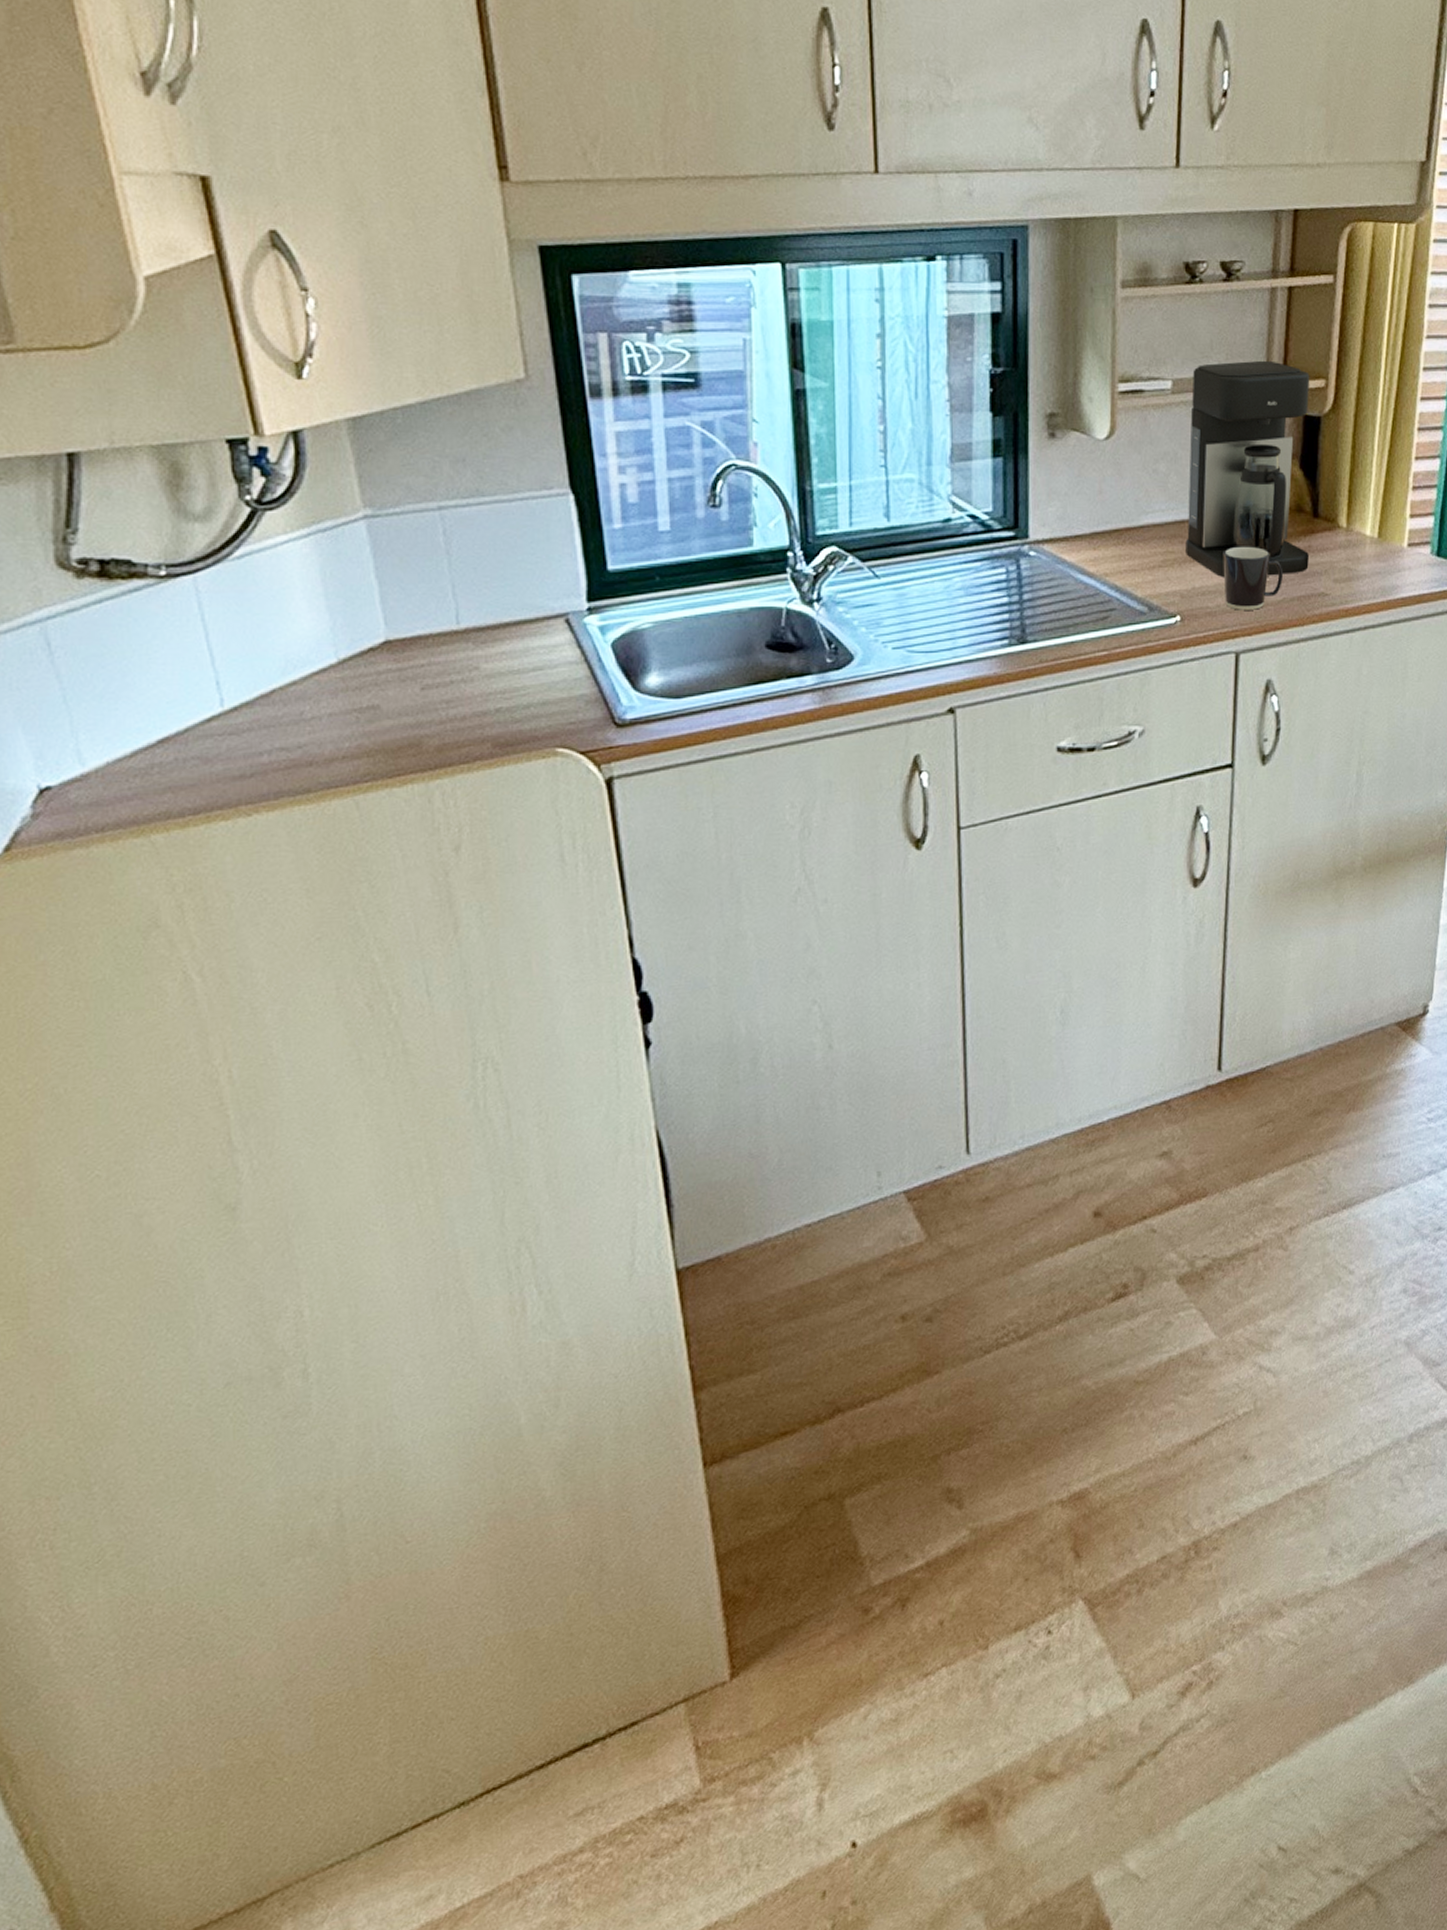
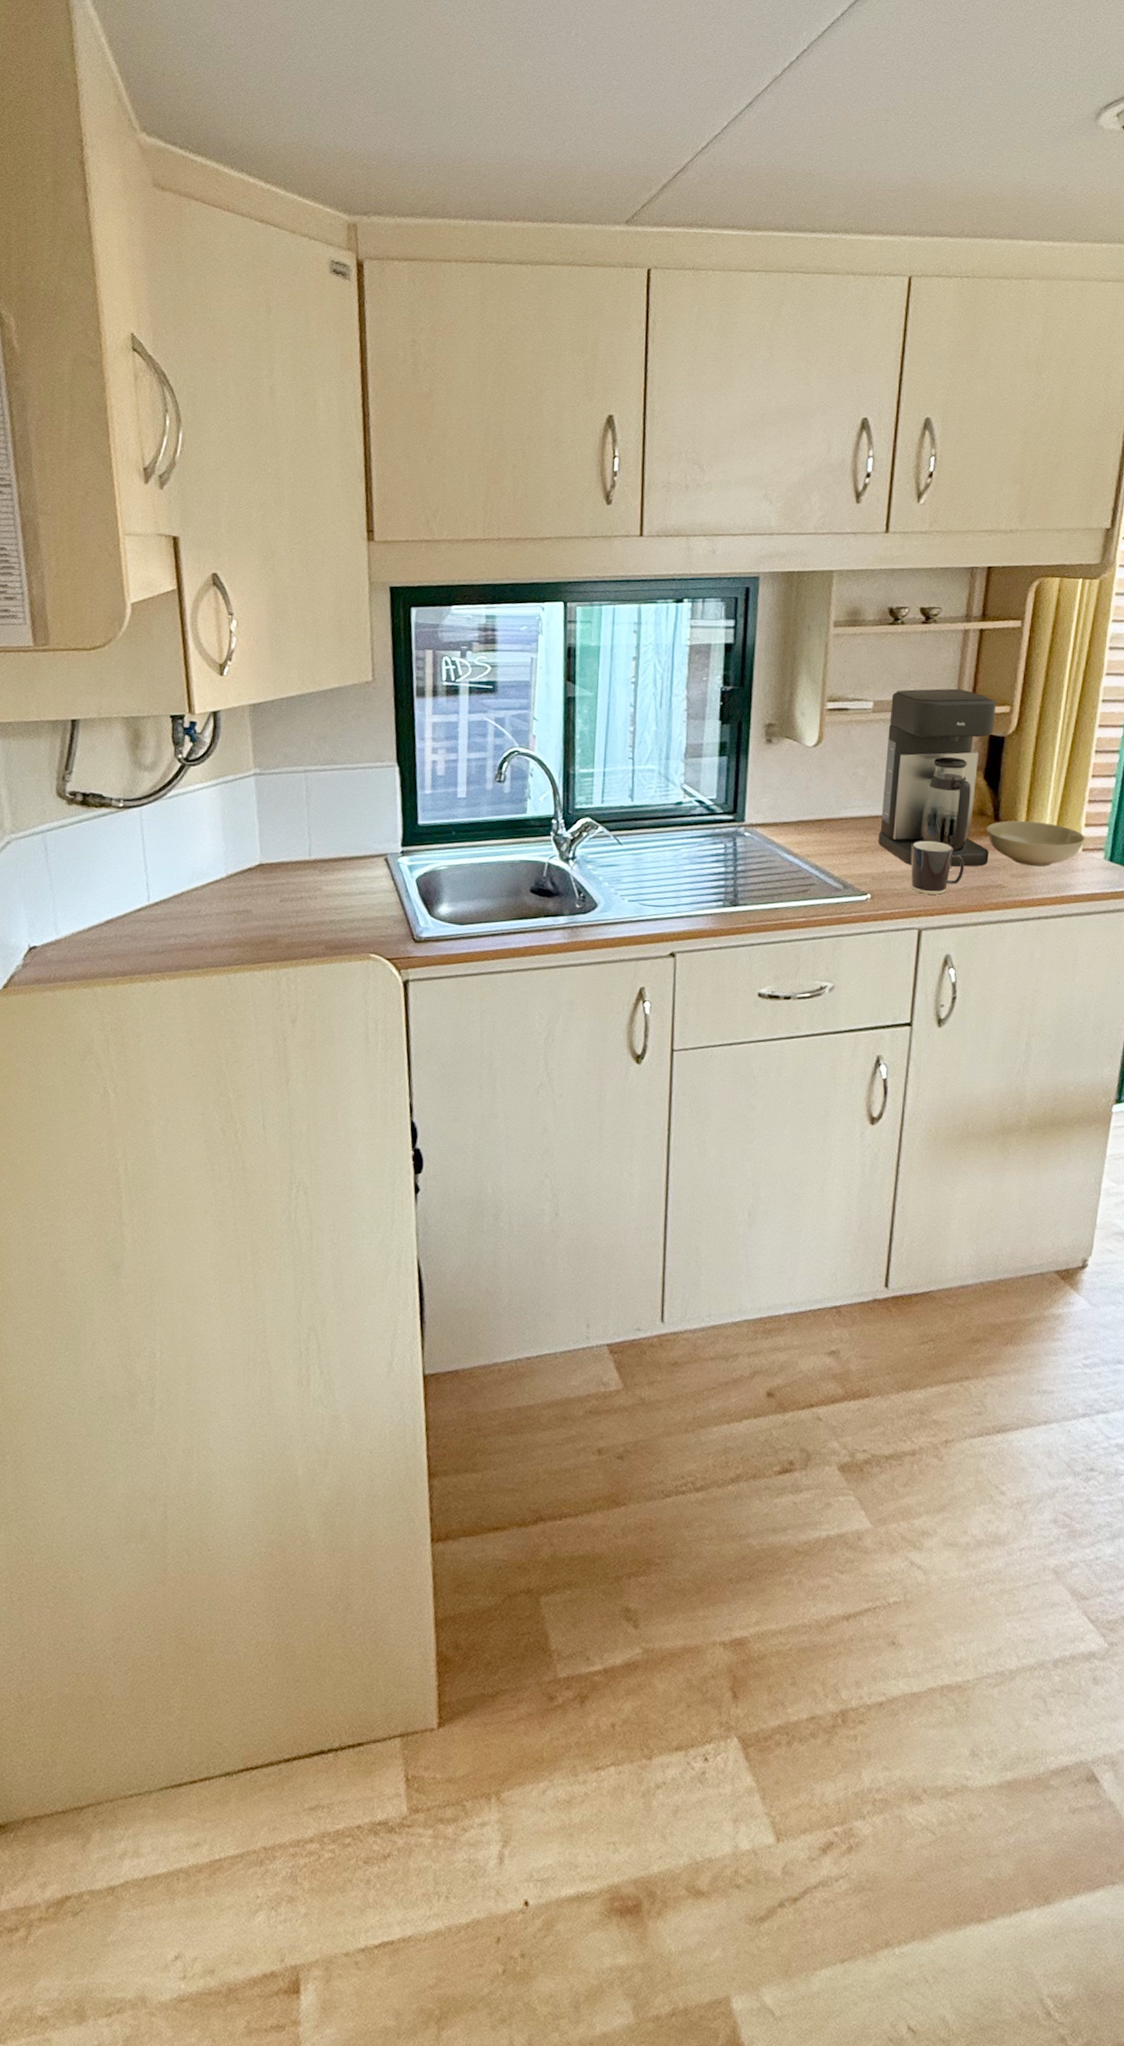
bowl: none [1304,515,1412,568] -> present [986,820,1086,867]

